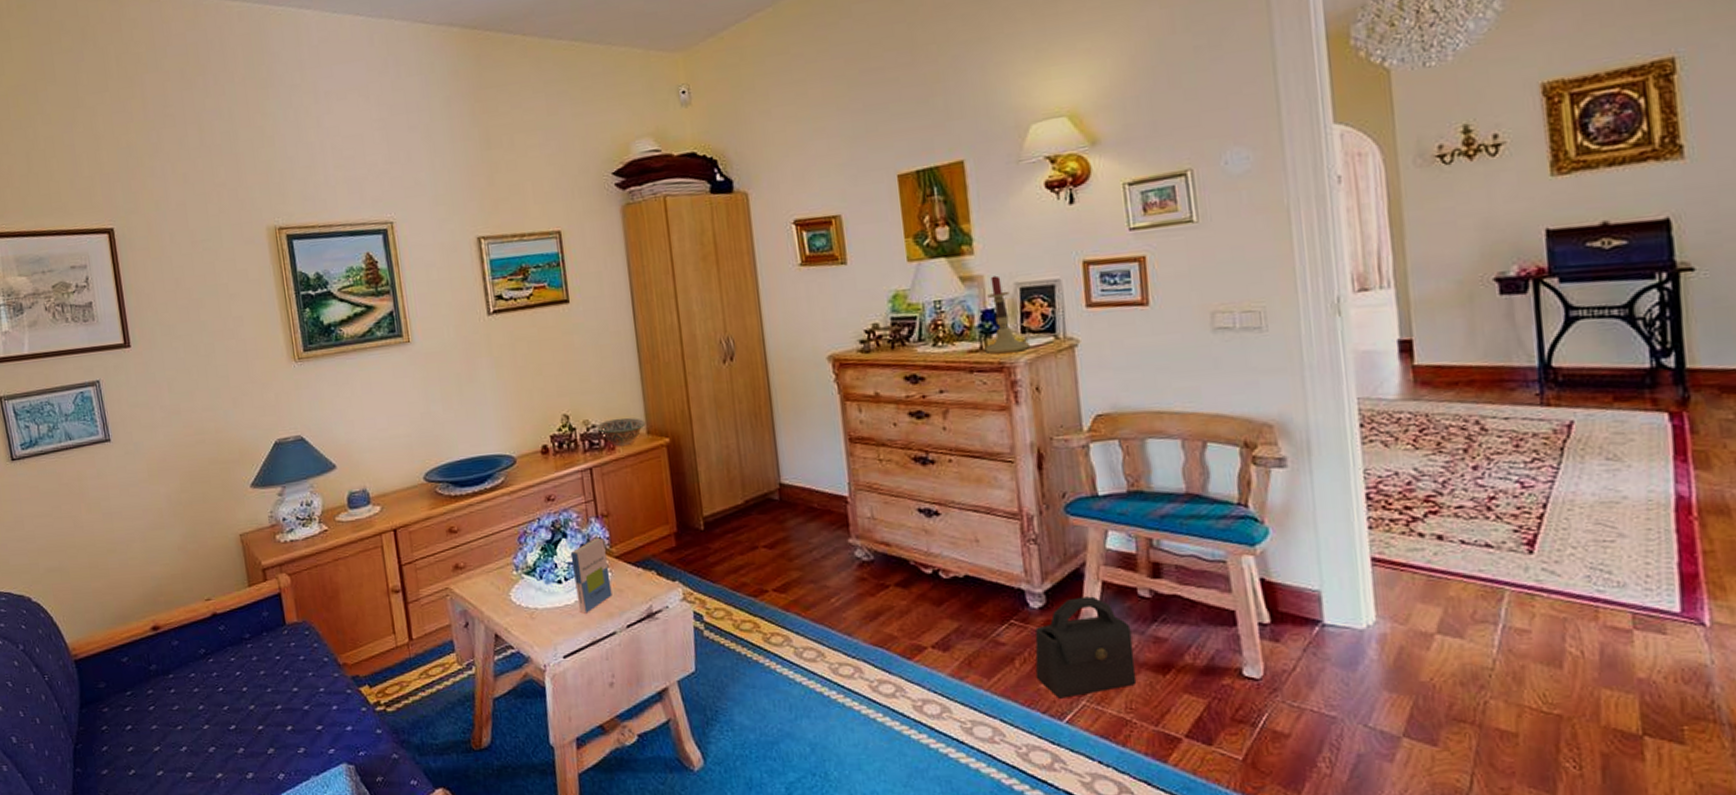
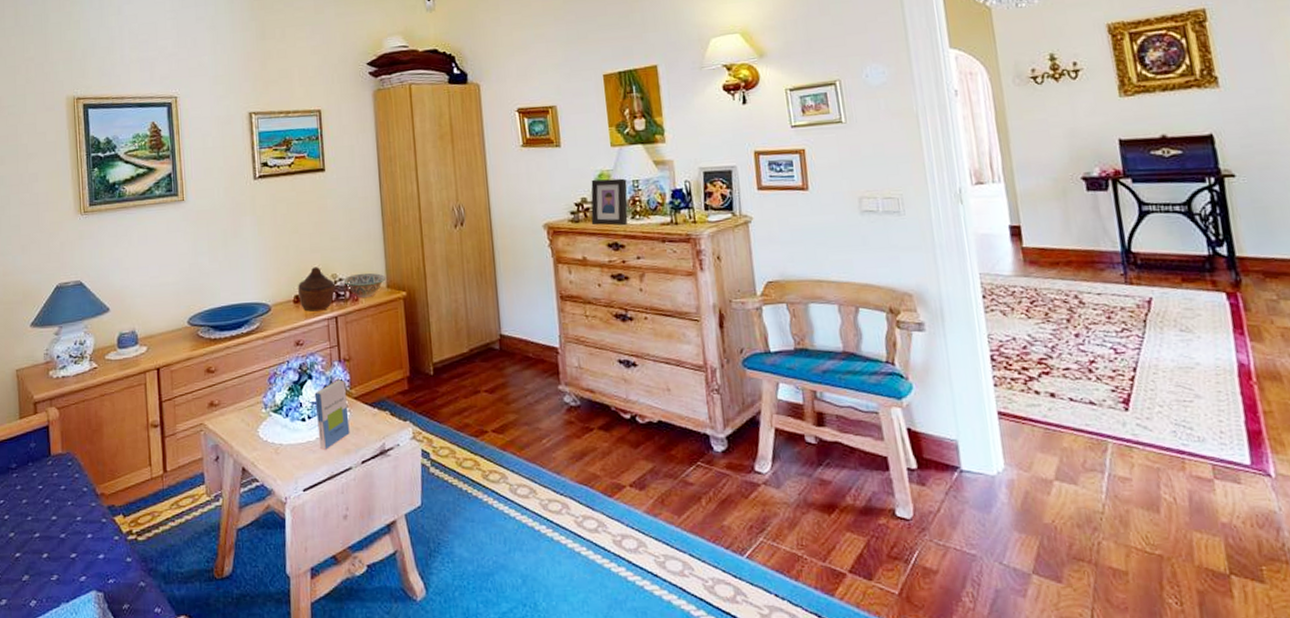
woven basket: none [544,412,588,463] -> present [297,267,336,312]
picture frame: none [884,299,929,356] -> present [591,178,628,226]
candlestick: present [985,275,1029,355] -> none [674,161,711,227]
handbag: present [1035,596,1137,699] -> none [718,441,807,535]

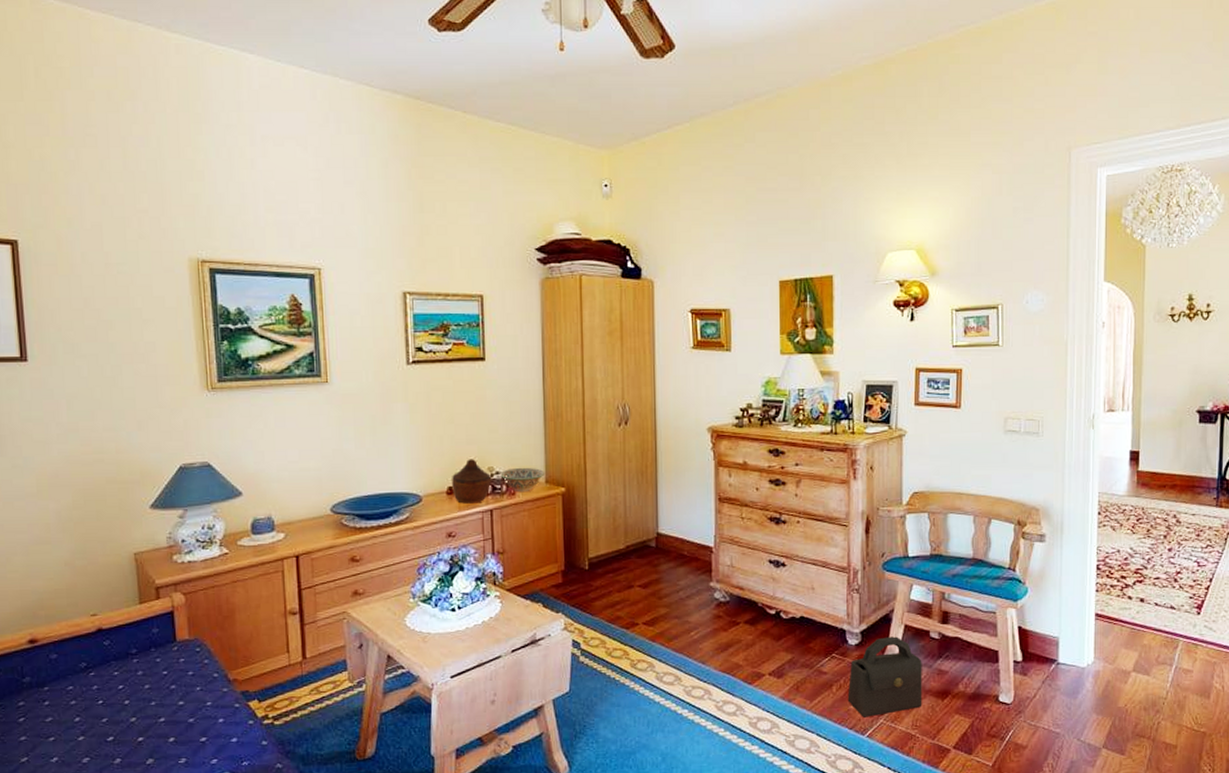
book: present [314,379,350,450] -> none [465,572,501,639]
picture frame: present [591,178,628,226] -> none [755,385,793,433]
handbag: none [718,441,807,535] -> present [847,636,922,718]

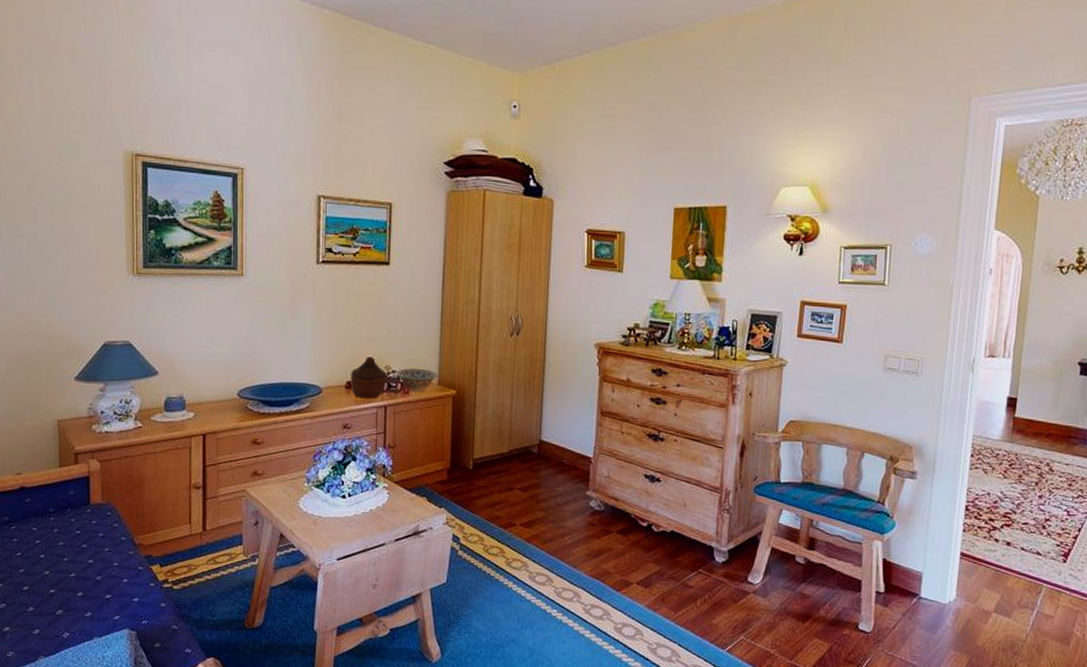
handbag: present [847,636,922,718] -> none [710,557,786,633]

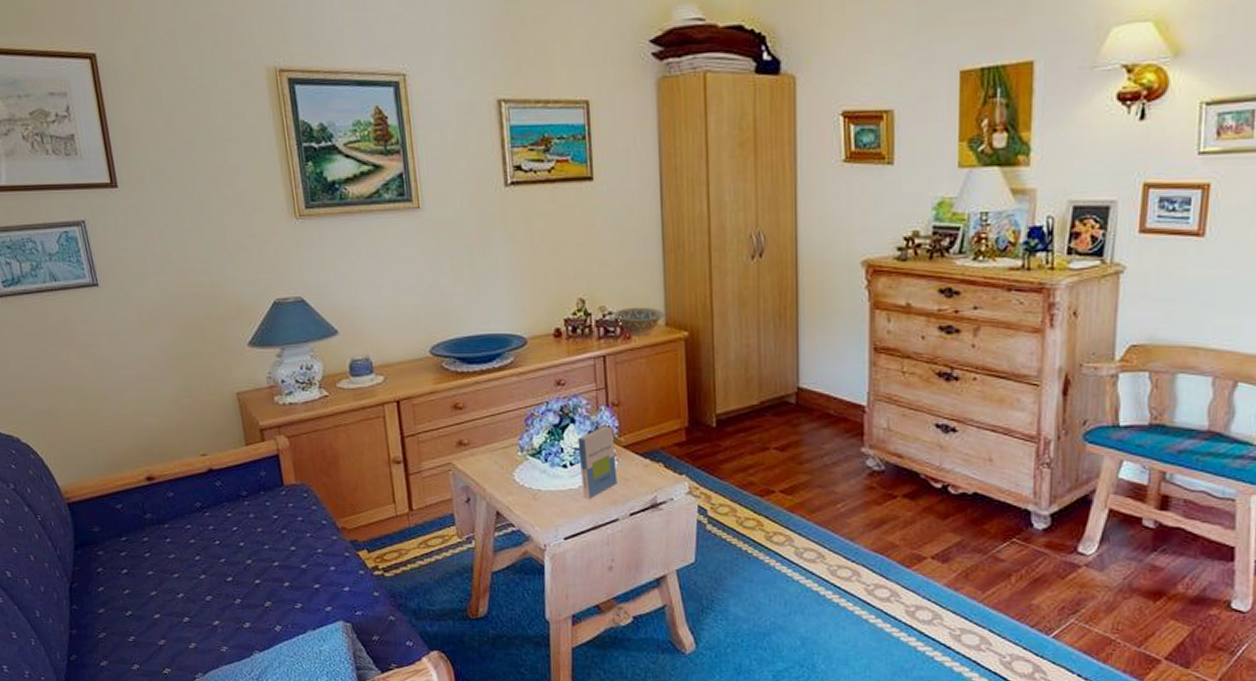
woven basket: present [350,356,388,399] -> none [558,296,604,348]
book: none [356,464,388,526] -> present [577,425,618,499]

